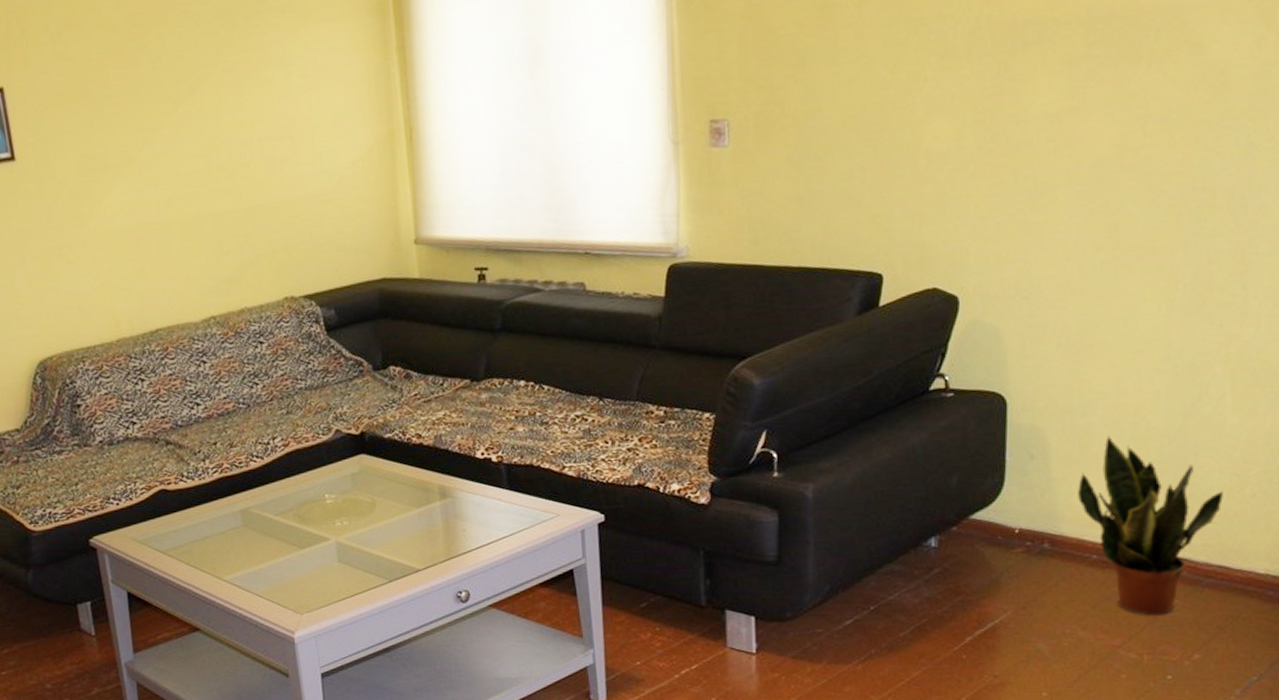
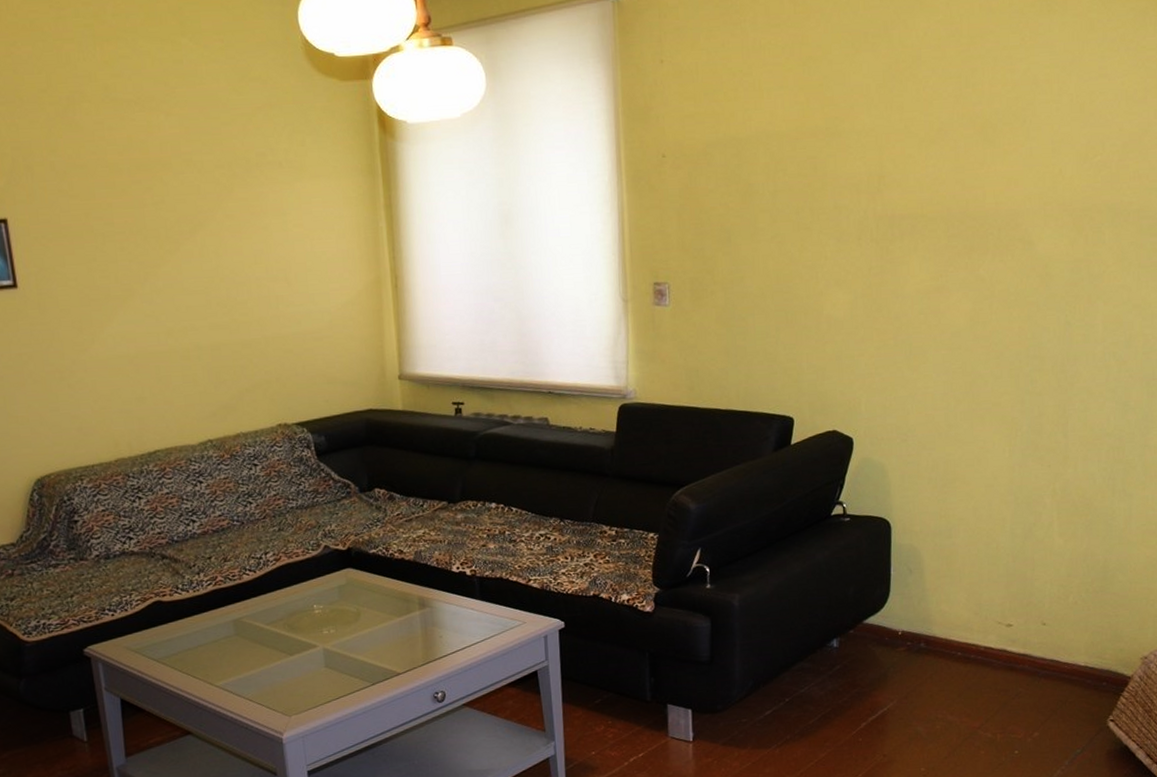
potted plant: present [1078,435,1223,616] -> none [946,554,1053,702]

